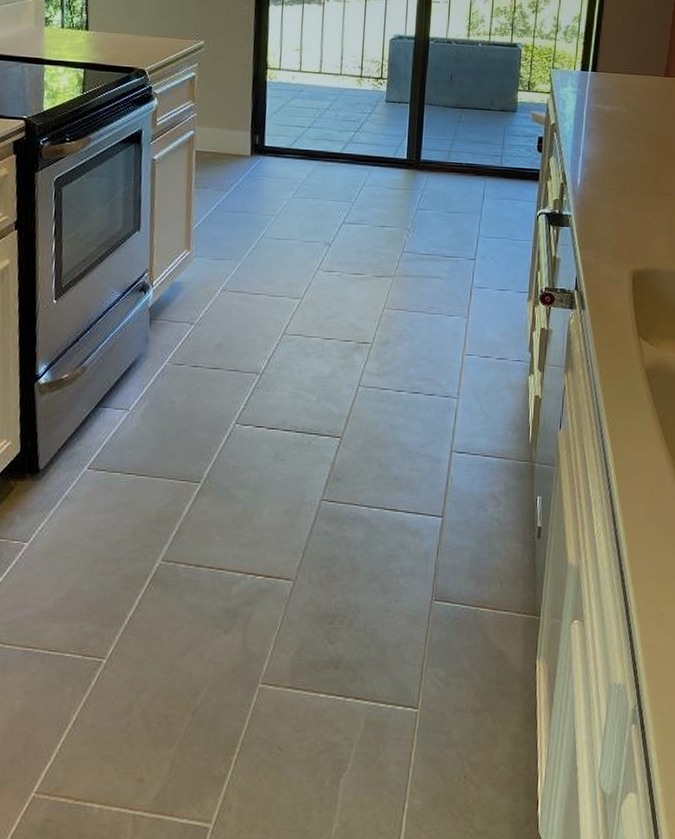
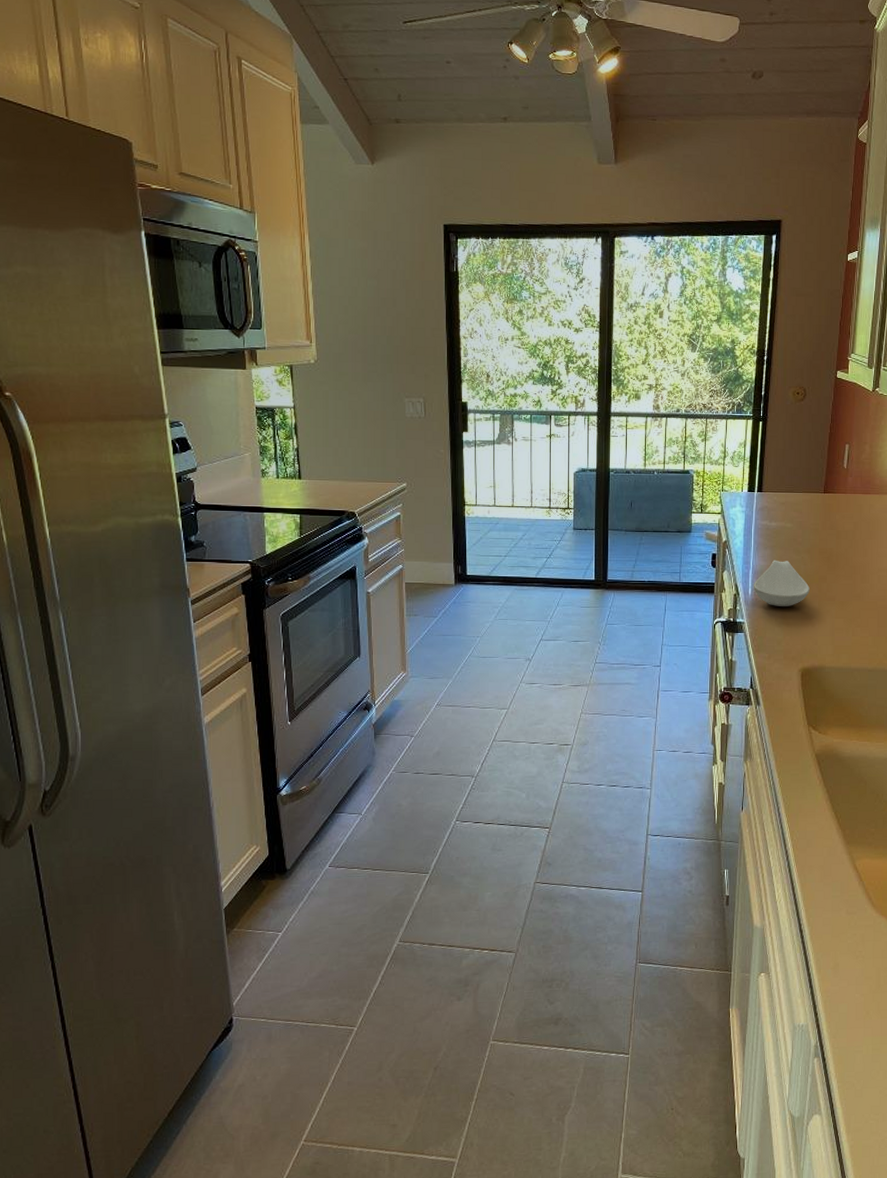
spoon rest: none [583,147,646,200] -> present [754,560,810,606]

